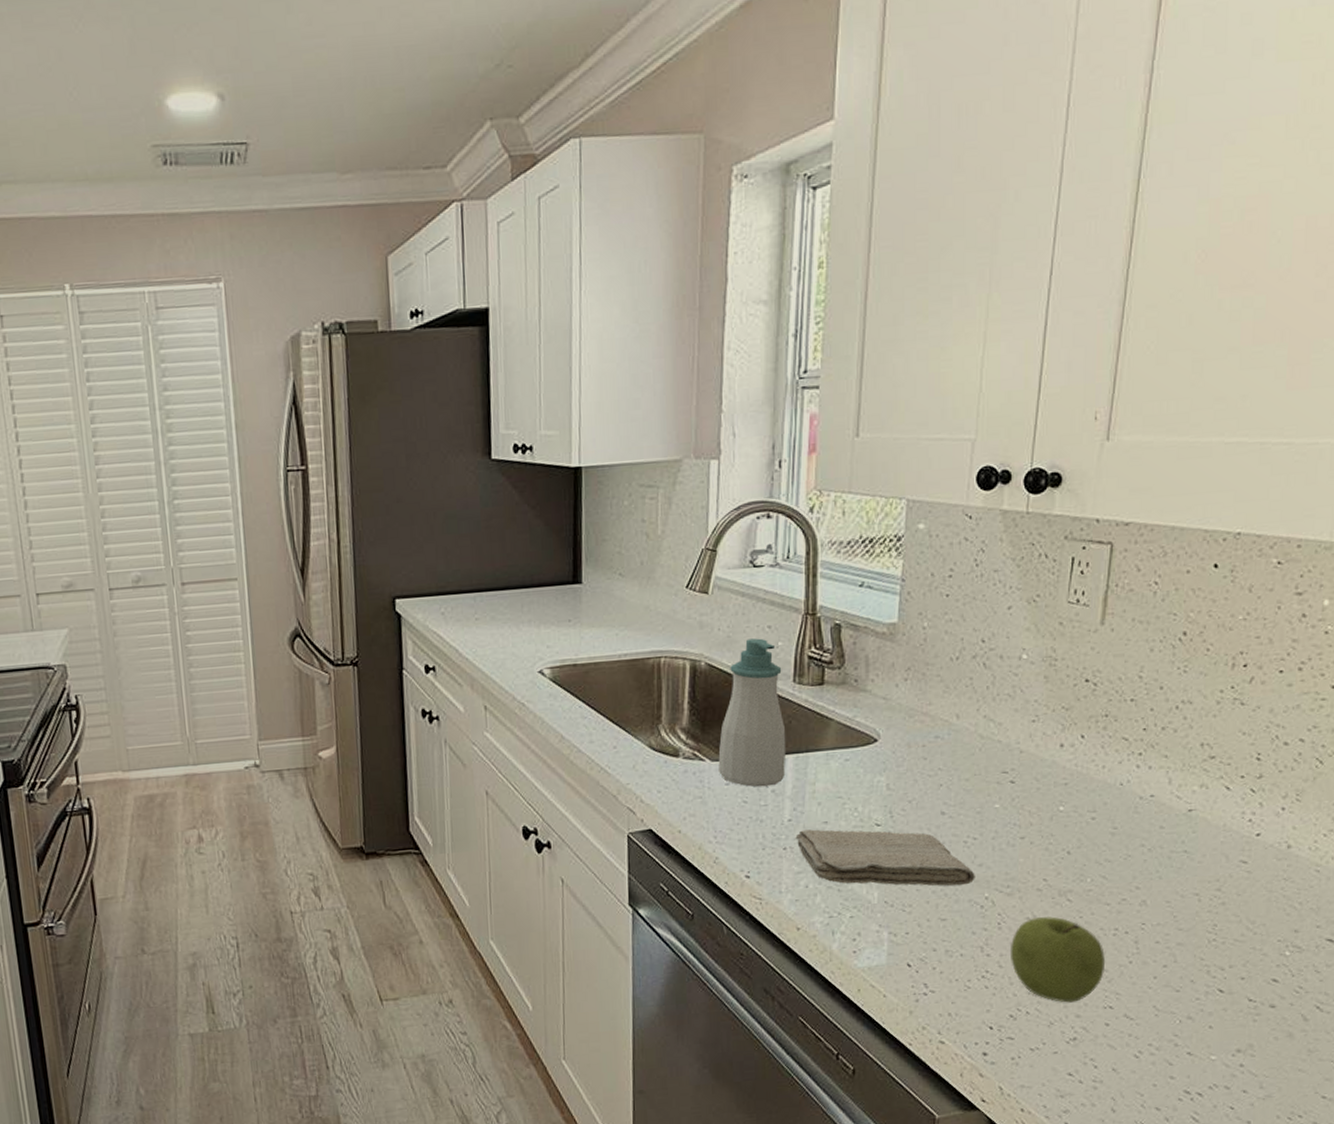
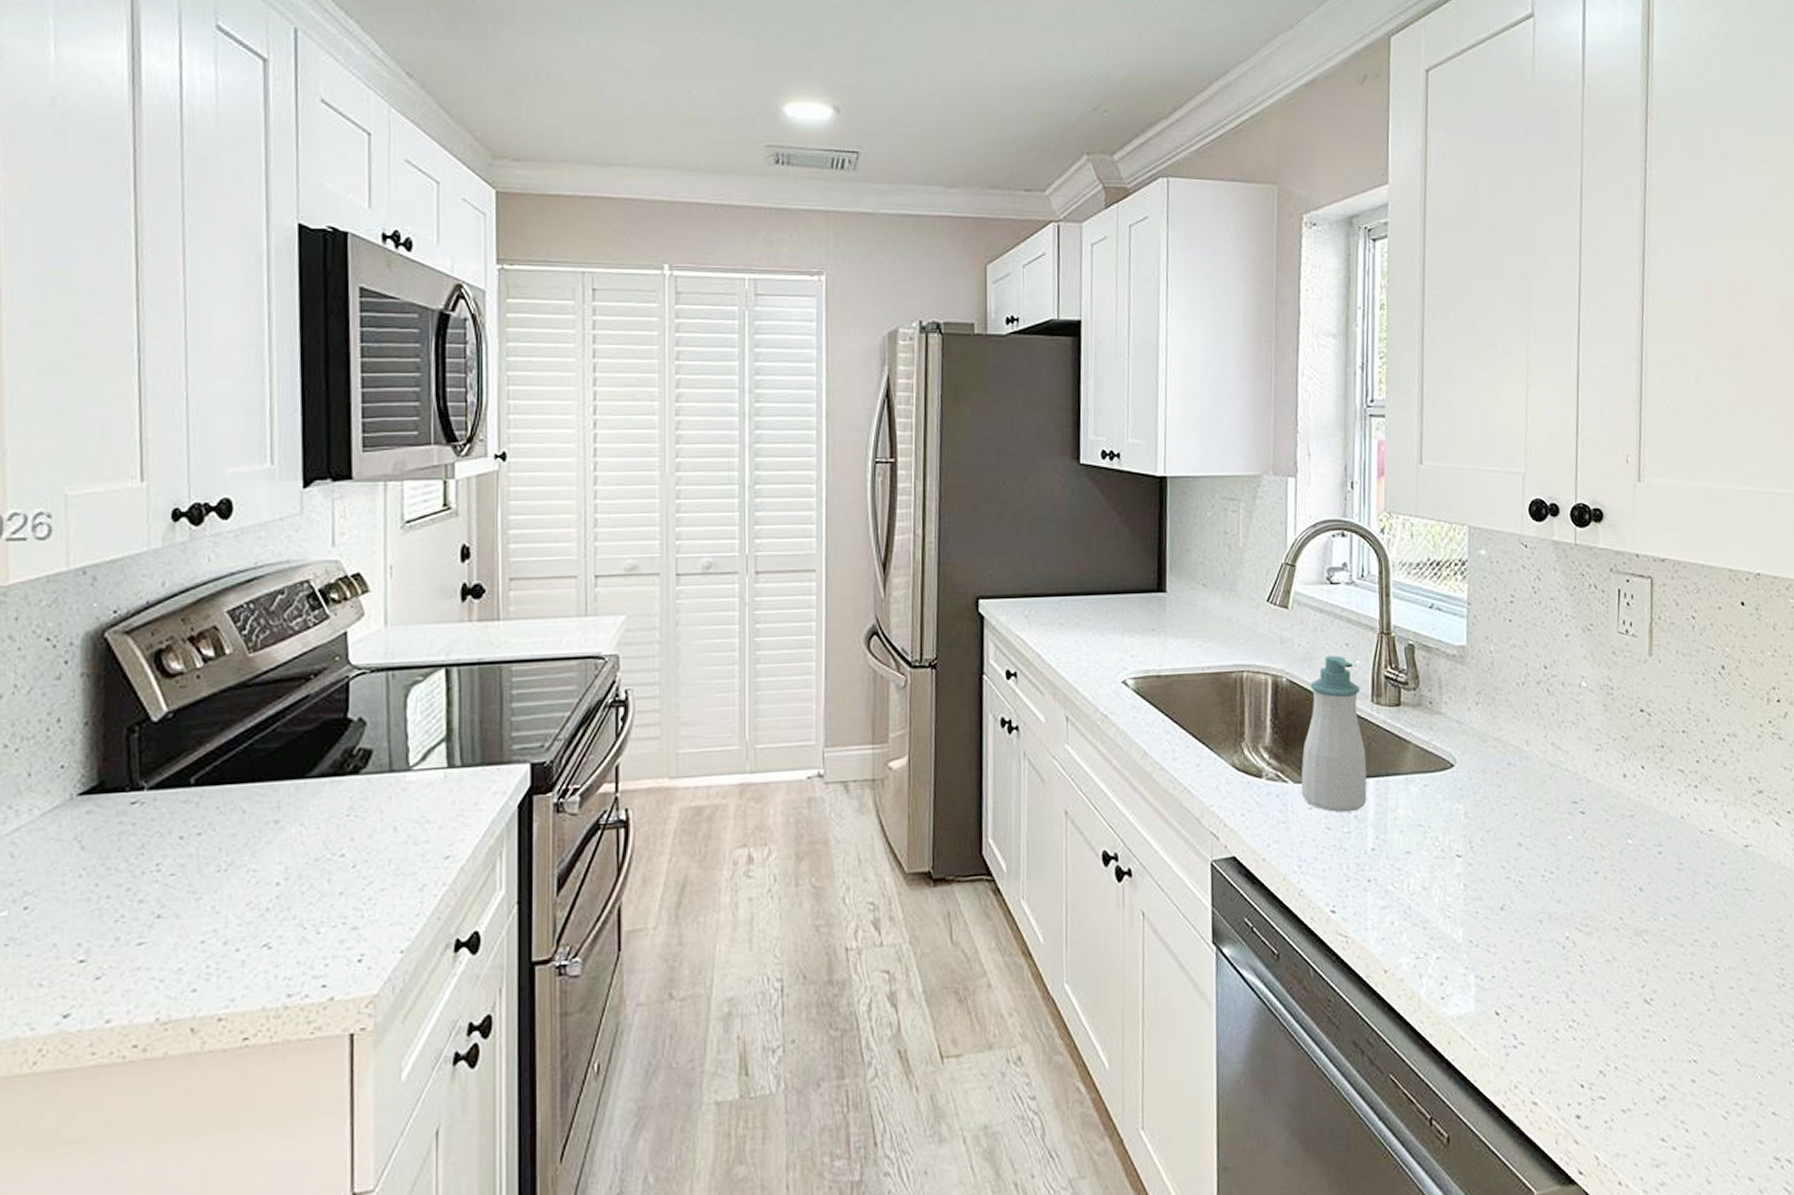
washcloth: present [795,829,975,887] -> none [1379,859,1555,925]
fruit: present [1011,916,1105,1003] -> none [1594,958,1685,1056]

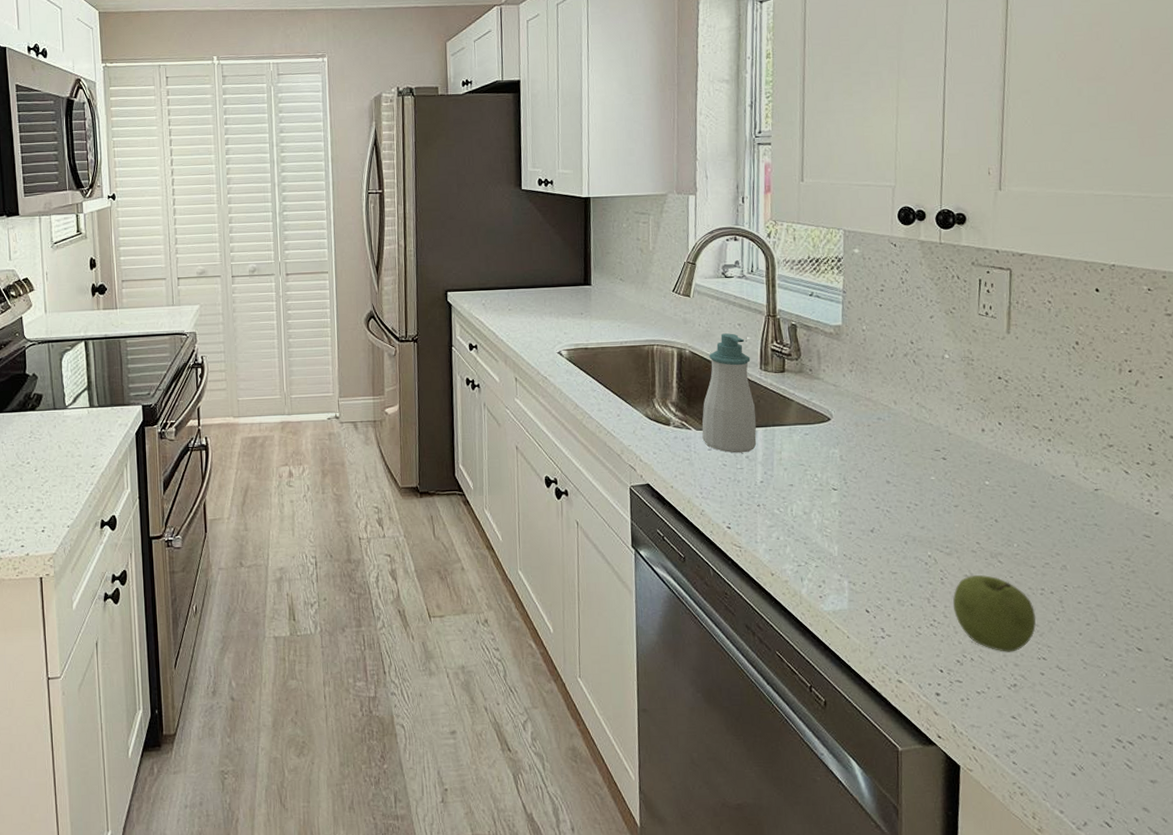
fruit: none [1594,958,1685,1056] -> present [953,574,1036,652]

